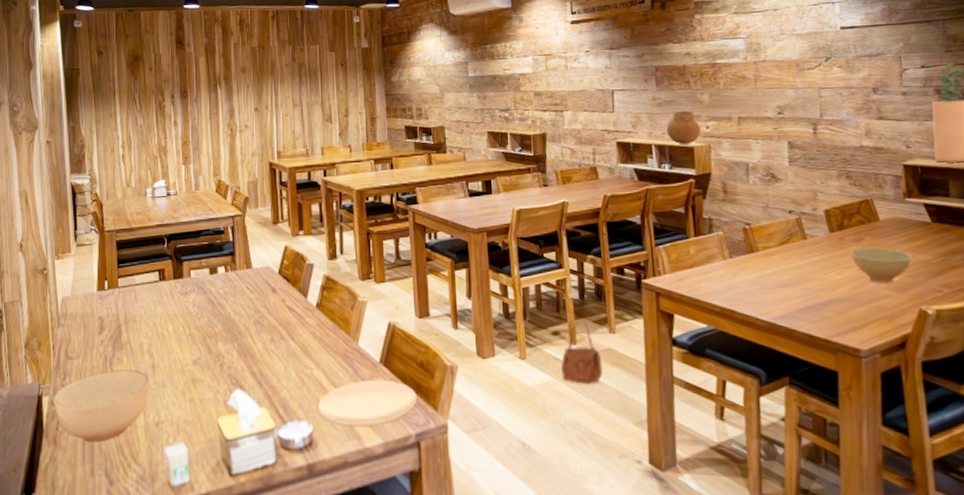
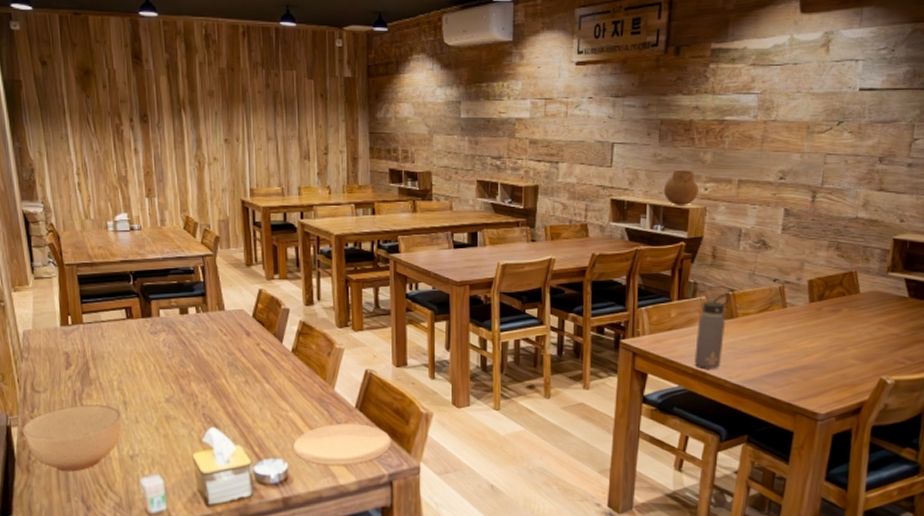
handbag: present [561,320,603,384] -> none [534,375,574,434]
water bottle: none [718,227,749,307] -> present [694,293,731,369]
bowl: present [849,247,913,284] -> none [825,318,884,354]

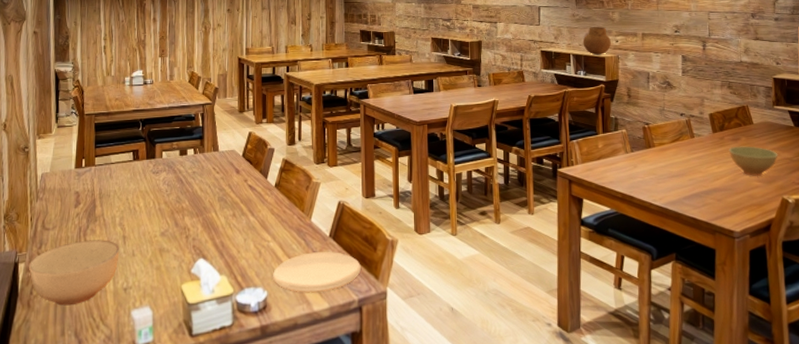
water bottle: present [694,293,731,369] -> none [621,126,647,194]
bowl: none [825,318,884,354] -> present [728,146,778,177]

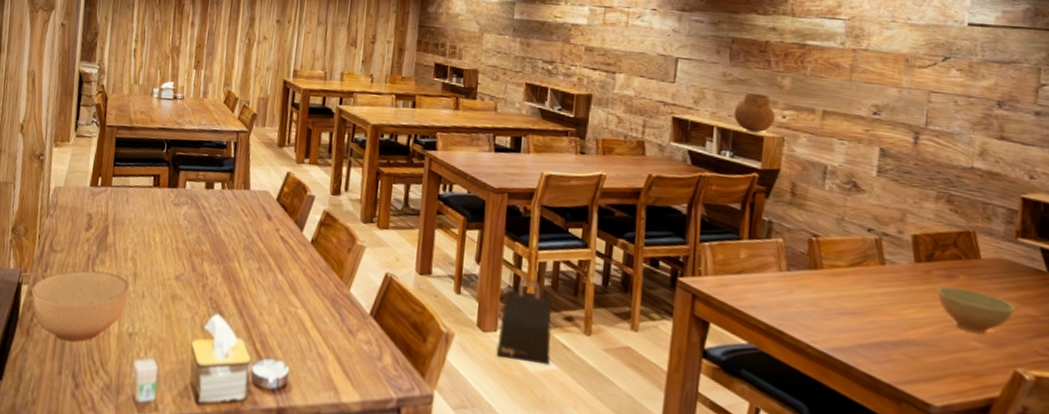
plate: present [273,251,361,293] -> none [297,329,405,382]
shopping bag: none [431,187,472,252] -> present [496,277,552,364]

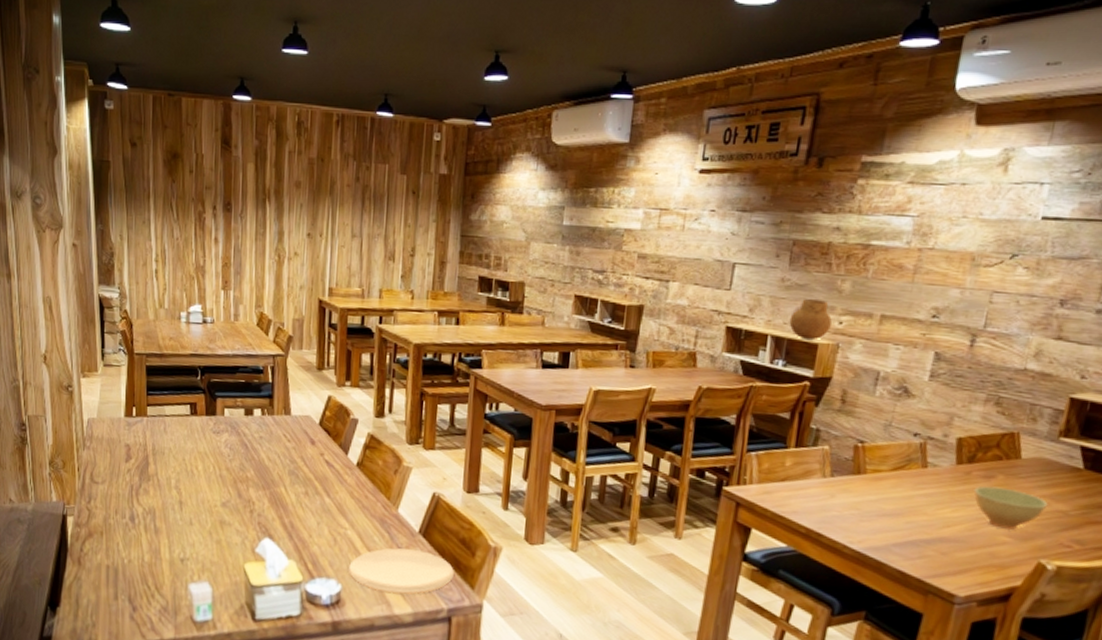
bowl: present [31,270,129,342] -> none [77,500,176,569]
plate: none [297,329,405,382] -> present [349,548,454,595]
shopping bag: present [496,277,552,364] -> none [543,492,598,572]

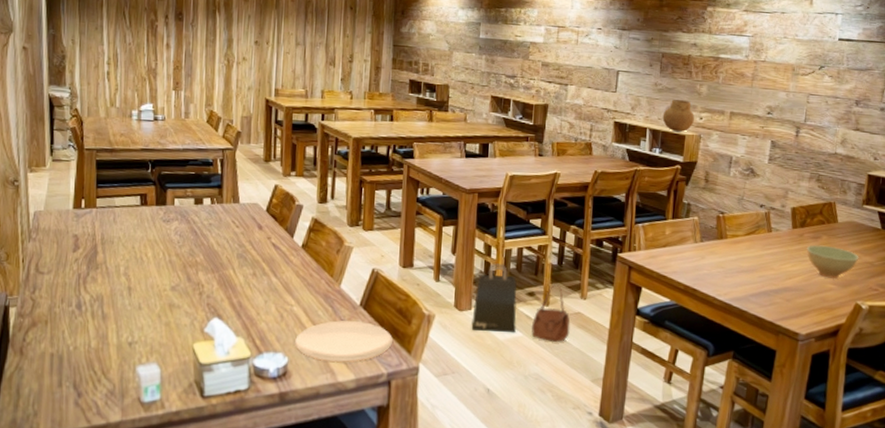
shopping bag: none [543,492,598,572] -> present [471,263,517,332]
handbag: none [614,519,661,587] -> present [531,284,571,342]

